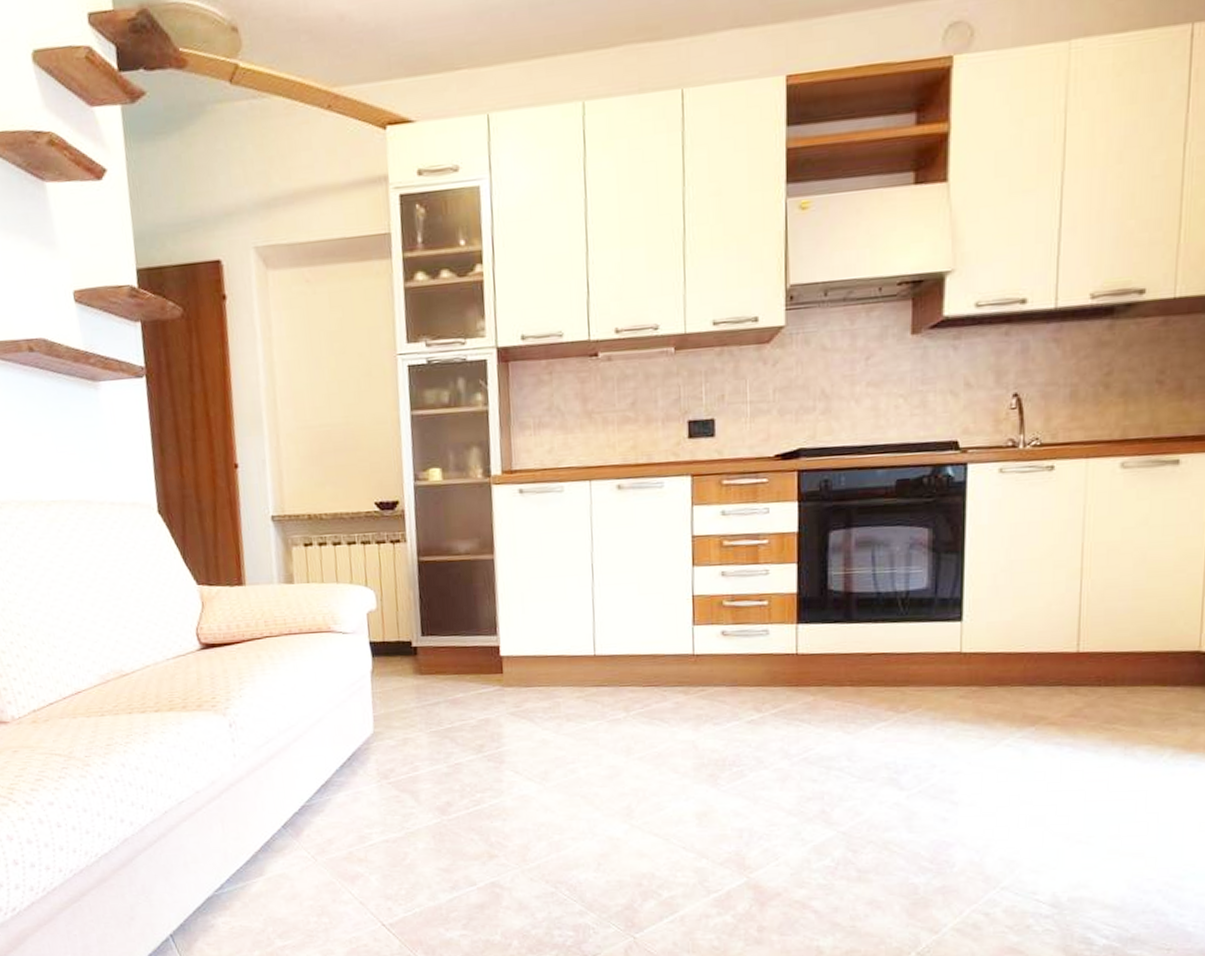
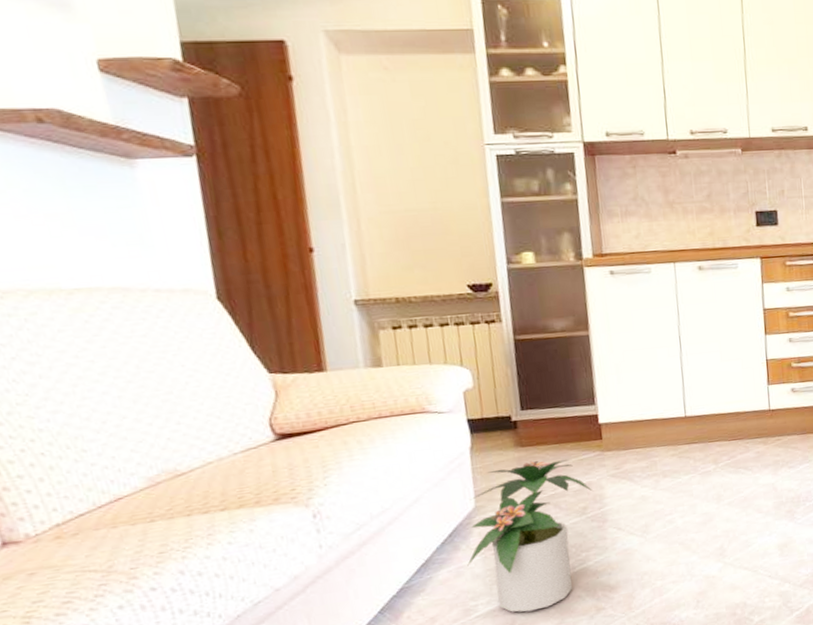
potted plant: none [364,690,492,848] -> present [467,460,594,612]

